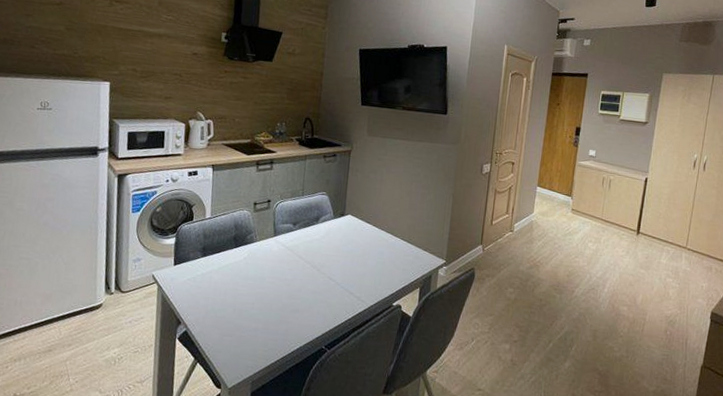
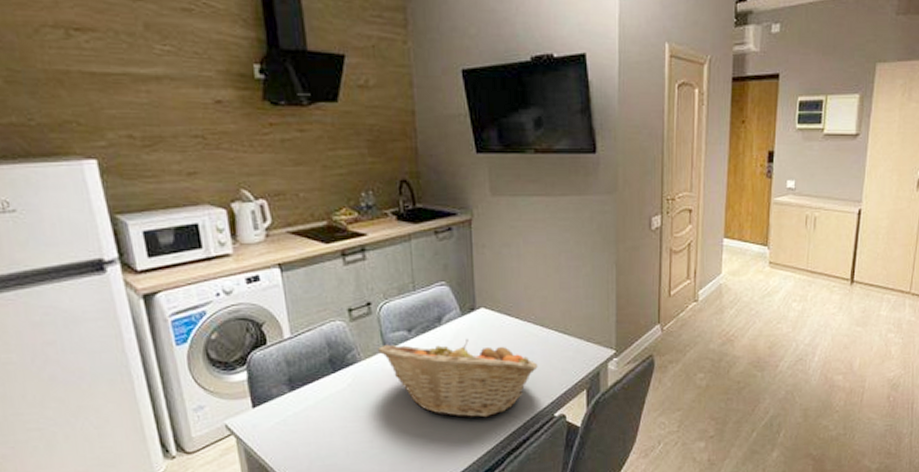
fruit basket: none [270,232,385,298] -> present [378,338,538,418]

